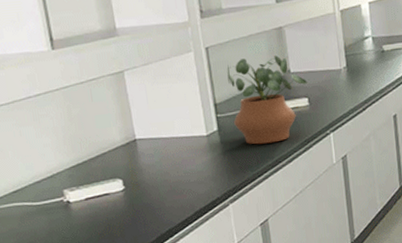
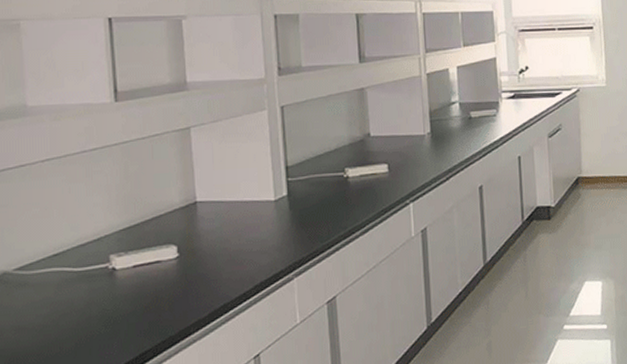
potted plant: present [227,55,308,145] -> none [302,118,389,213]

